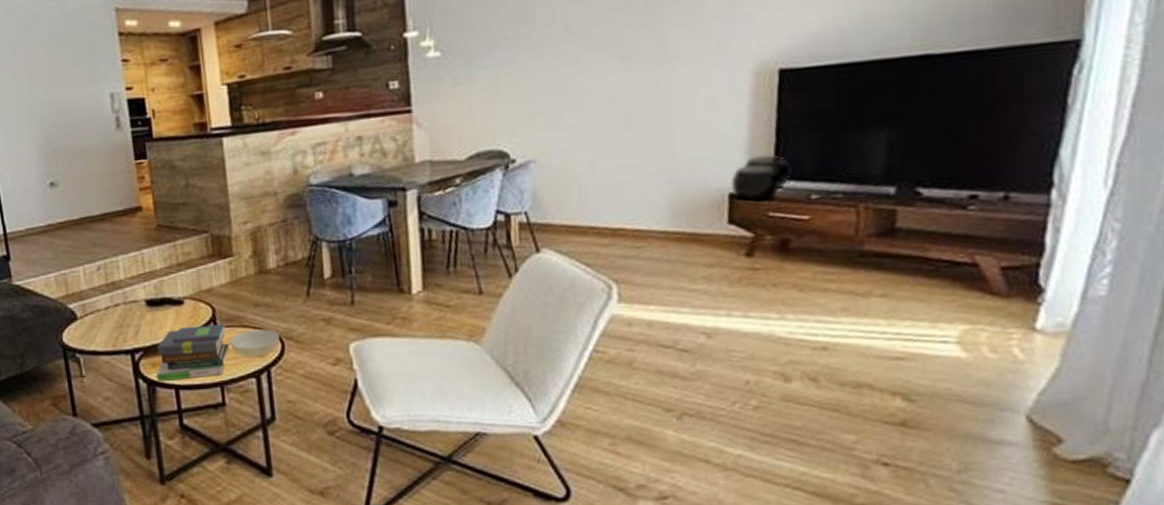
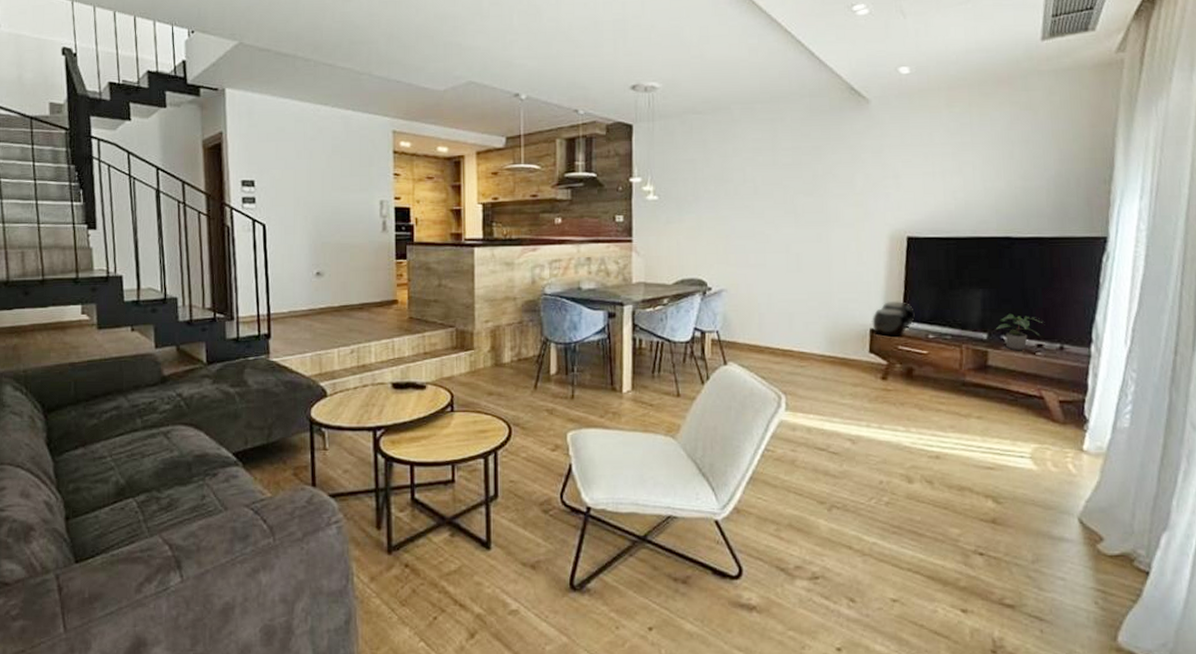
books: present [156,324,230,381] -> none [395,408,464,457]
bowl: present [229,329,280,359] -> none [464,415,508,442]
potted plant: none [907,157,982,207] -> present [995,313,1045,351]

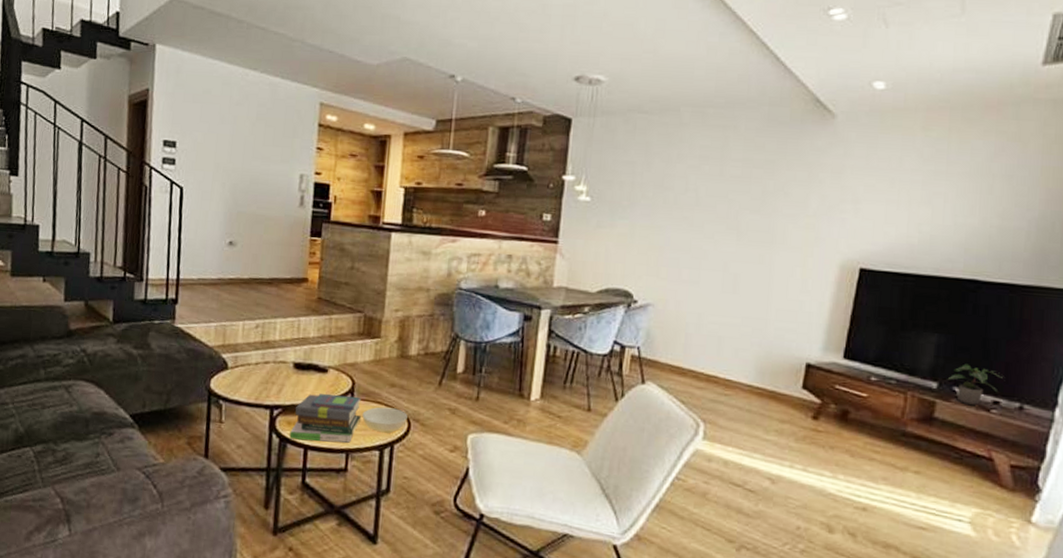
books: none [395,408,464,457] -> present [289,394,362,443]
bowl: none [464,415,508,442] -> present [362,407,408,434]
speaker: present [872,302,914,338] -> none [809,336,857,376]

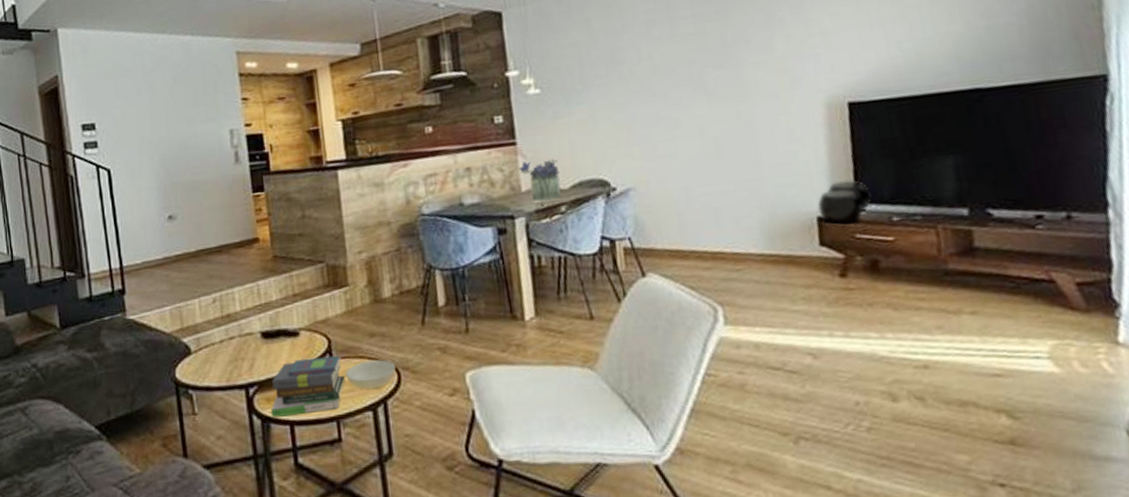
flower bouquet: none [550,260,592,304] -> present [518,159,562,207]
speaker: none [809,336,857,376] -> present [817,181,871,226]
potted plant: present [947,364,1006,406] -> none [977,181,1043,227]

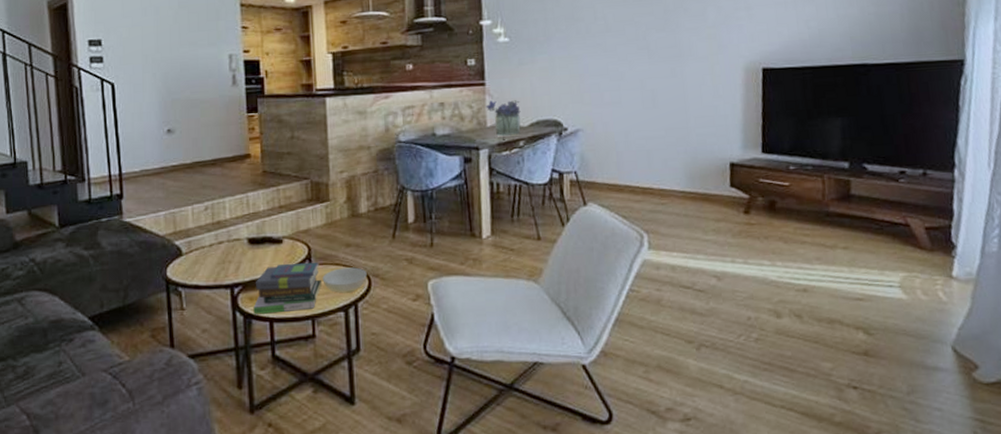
speaker: present [817,181,871,226] -> none [731,134,773,171]

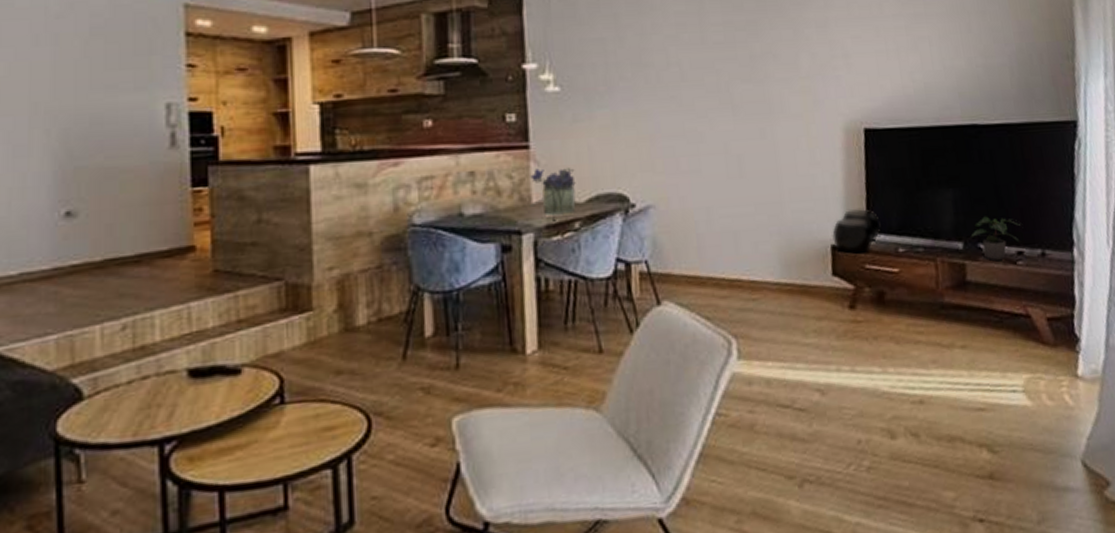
books: present [253,262,323,314] -> none [194,398,300,482]
bowl: present [322,267,367,295] -> none [300,403,366,444]
speaker: none [731,134,773,171] -> present [832,209,880,255]
potted plant: none [856,141,907,179] -> present [971,216,1024,262]

